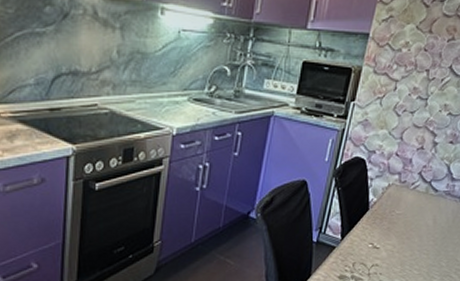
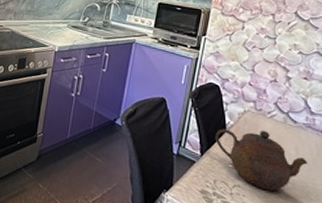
teapot: none [356,203,444,265] -> present [215,128,308,191]

